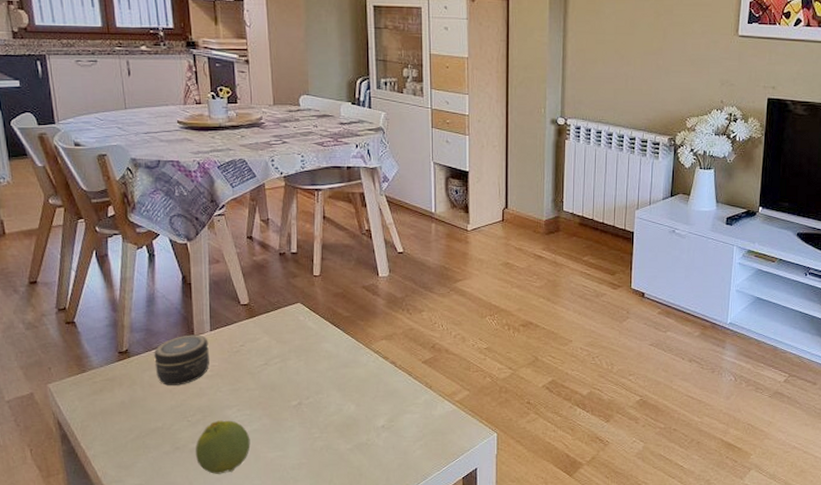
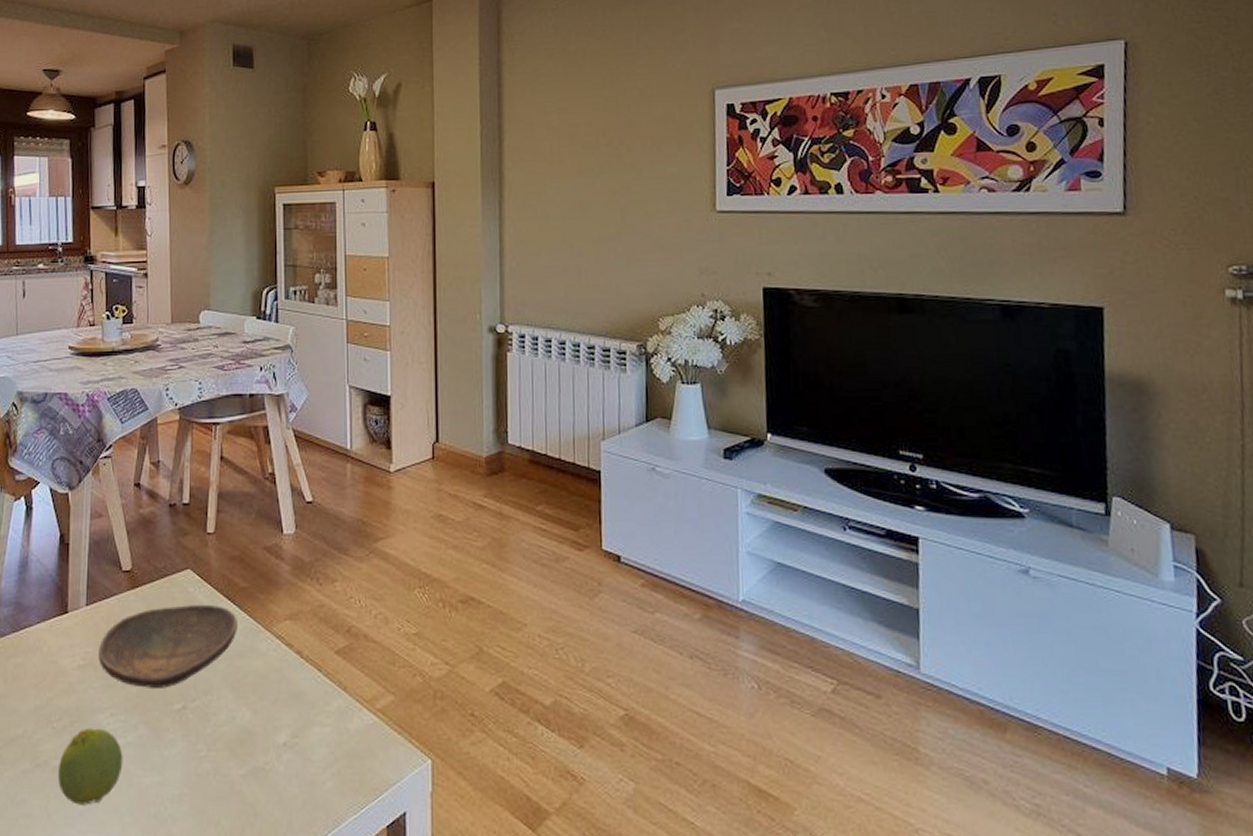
jar: present [154,334,209,385] -> none [21,610,83,678]
decorative bowl: none [224,330,342,390] -> present [99,605,238,688]

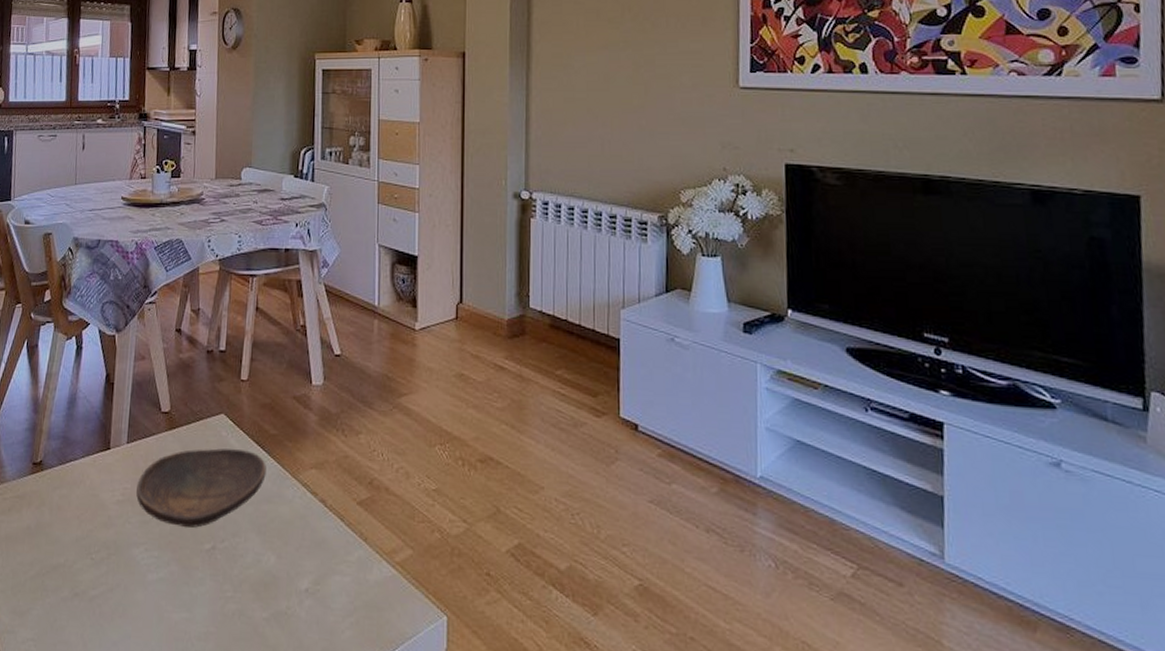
fruit: present [57,728,123,805] -> none [94,561,155,636]

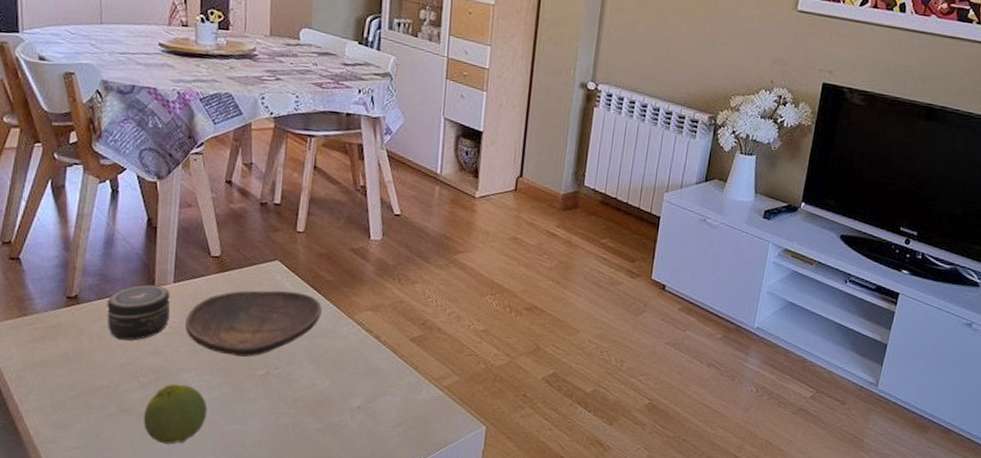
jar: none [66,446,124,511] -> present [107,284,170,341]
fruit: none [94,561,155,636] -> present [143,384,207,444]

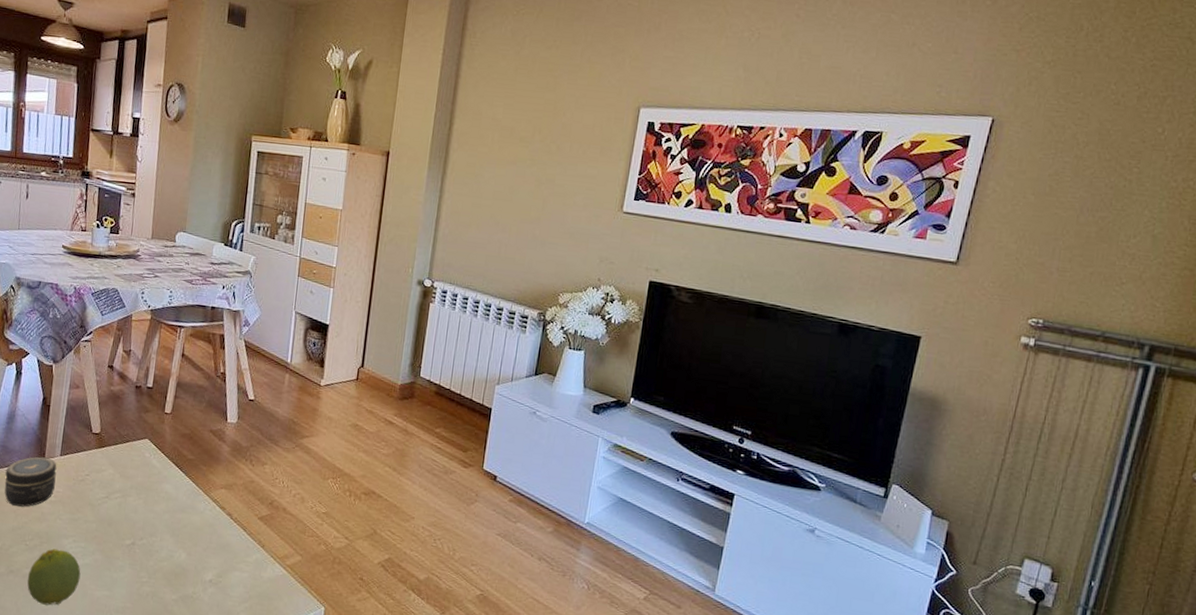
decorative bowl: present [185,290,322,357] -> none [67,465,183,527]

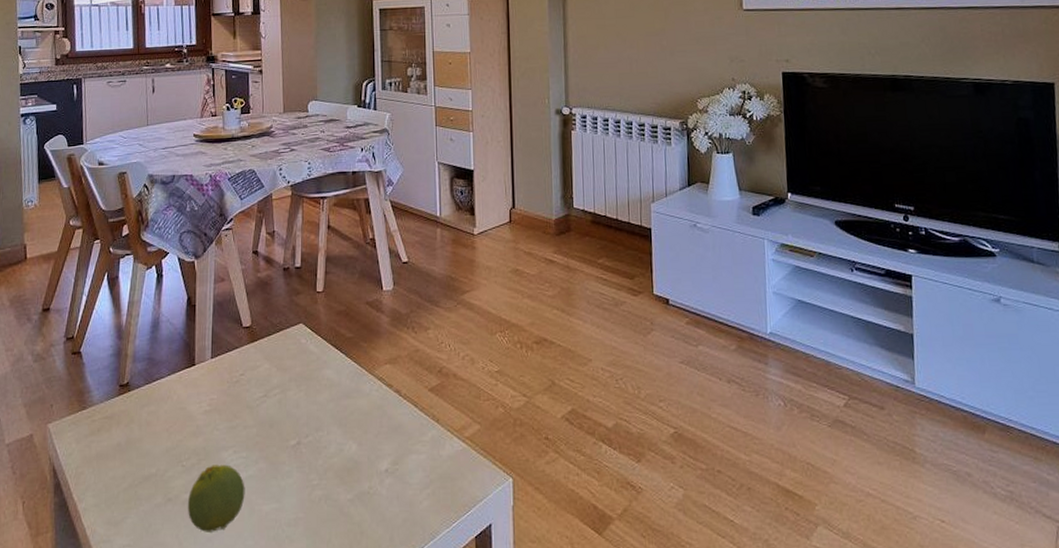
jar: present [4,456,57,507] -> none [154,363,209,423]

